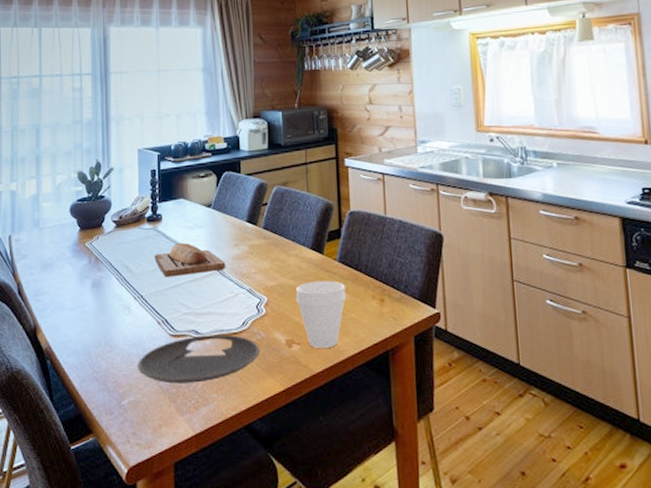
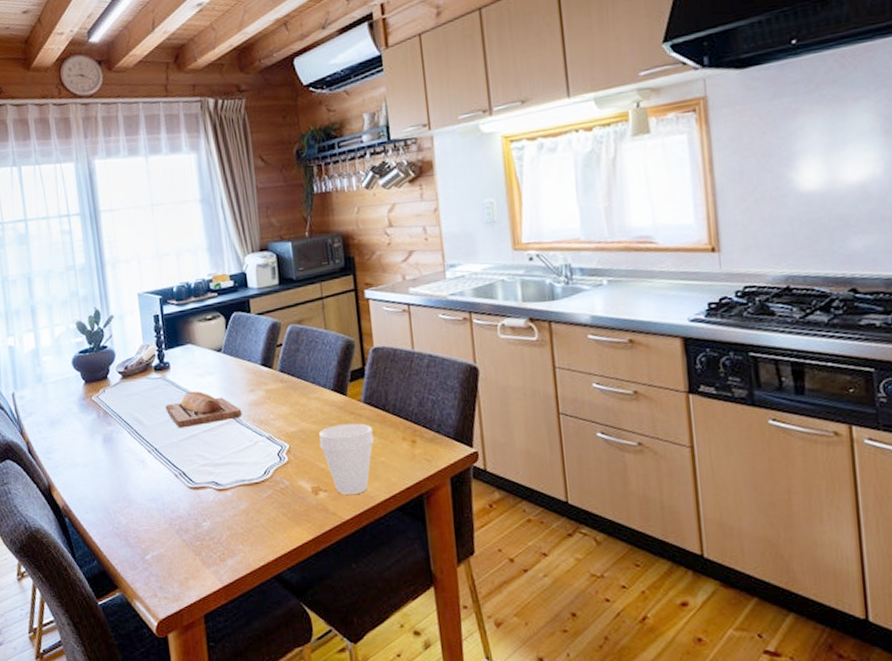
plate: present [138,334,260,384] -> none [158,484,285,537]

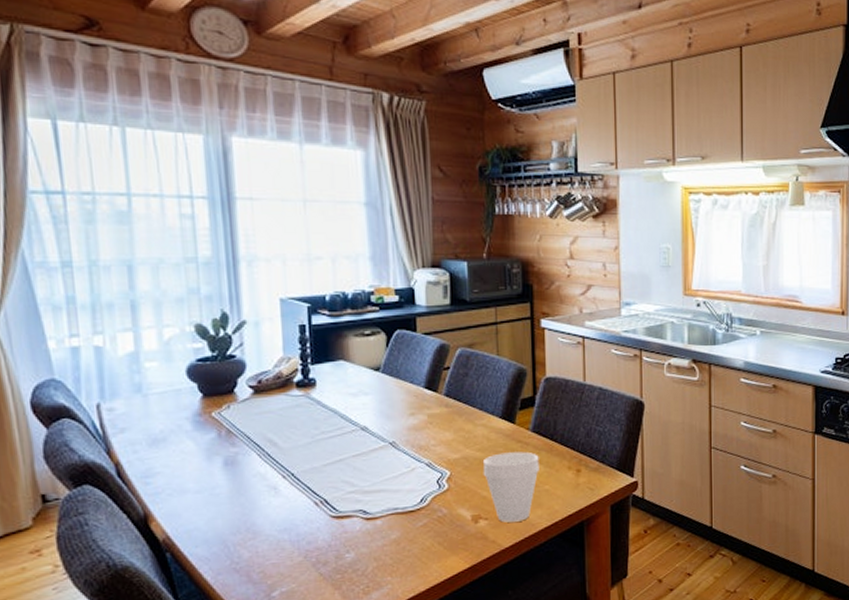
bread loaf: present [165,391,243,429] -> none [307,412,400,452]

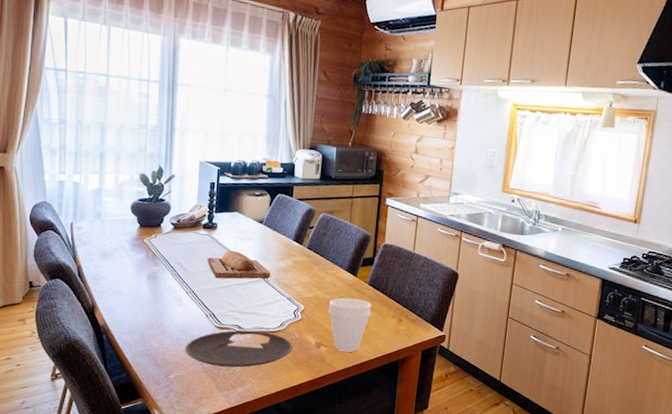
plate: none [291,512,441,570] -> present [185,330,292,368]
bread loaf: none [307,412,400,452] -> present [207,250,271,279]

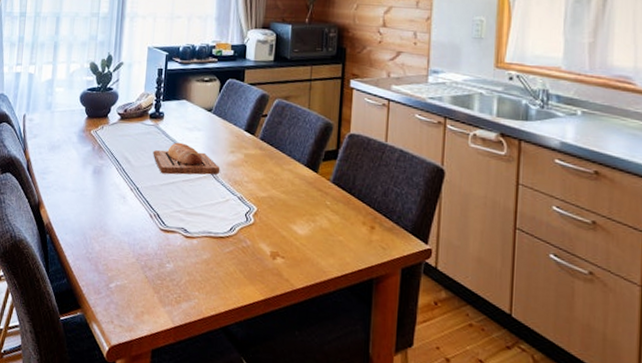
plate: present [185,330,292,368] -> none [127,234,244,279]
cup: present [328,297,371,352] -> none [284,198,336,266]

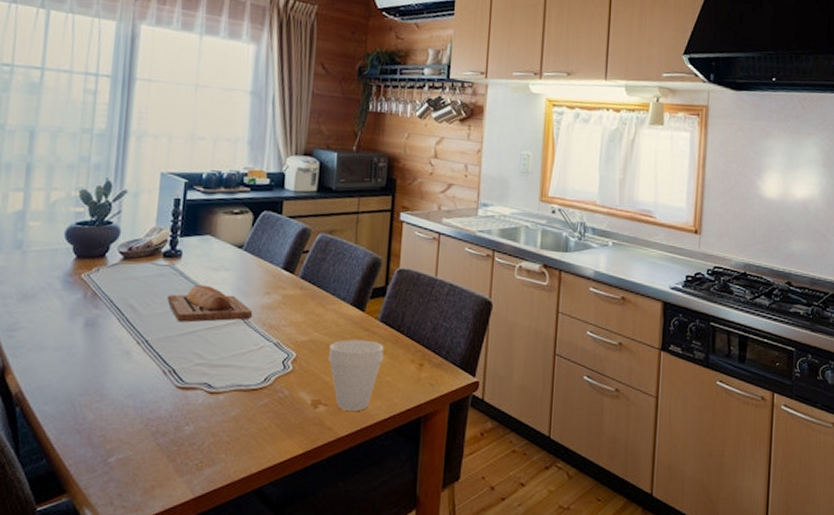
cup: none [284,198,336,266] -> present [327,339,384,411]

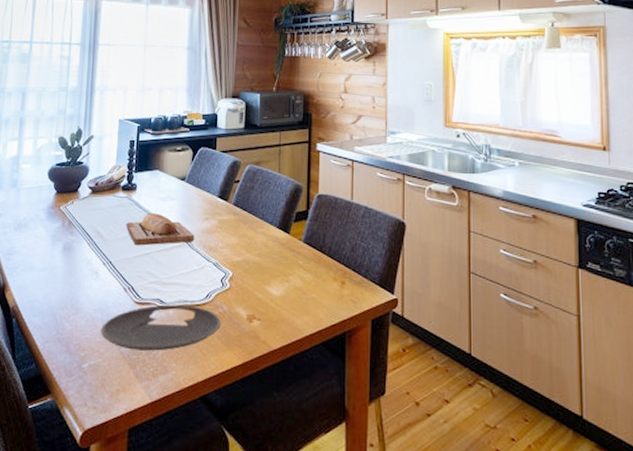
plate: none [133,389,281,441] -> present [101,304,221,351]
cup: present [327,339,384,411] -> none [259,259,308,325]

